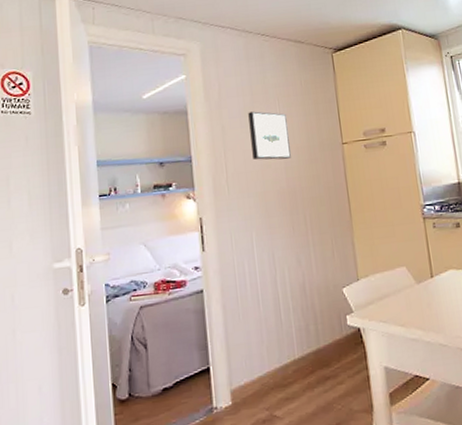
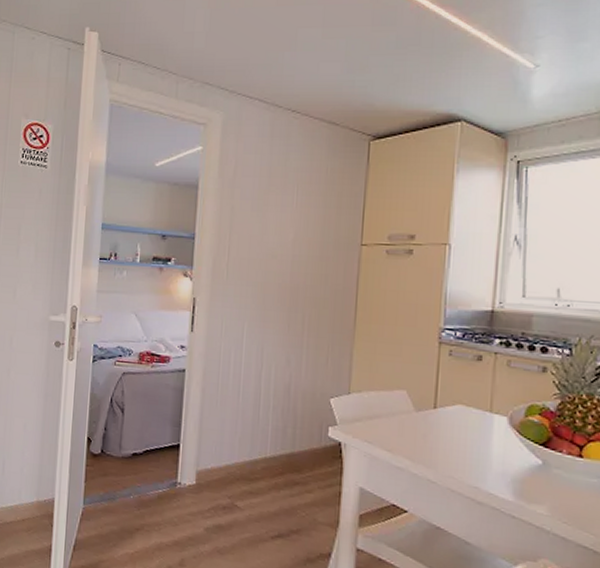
wall art: present [248,111,291,160] -> none [259,195,303,252]

